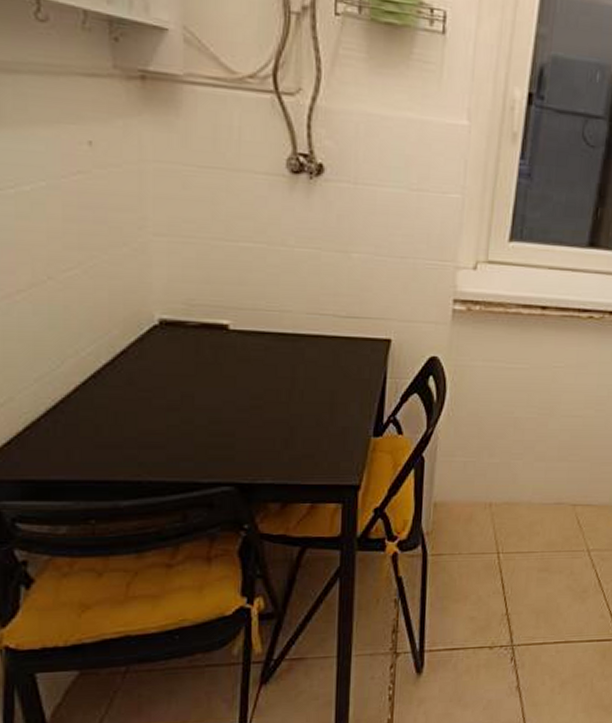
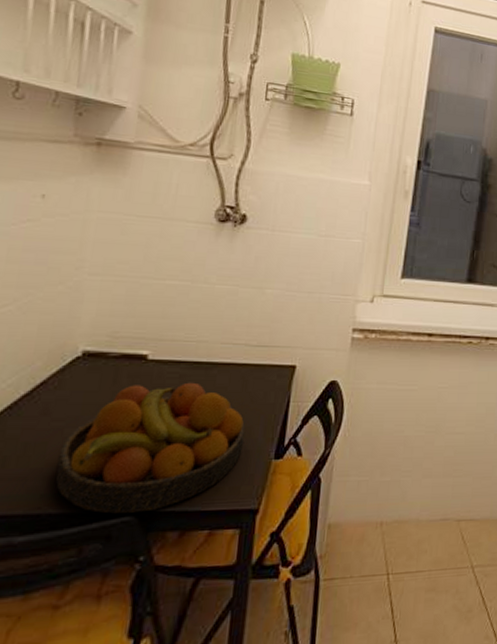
fruit bowl: none [150,354,340,483] -> present [56,382,245,514]

